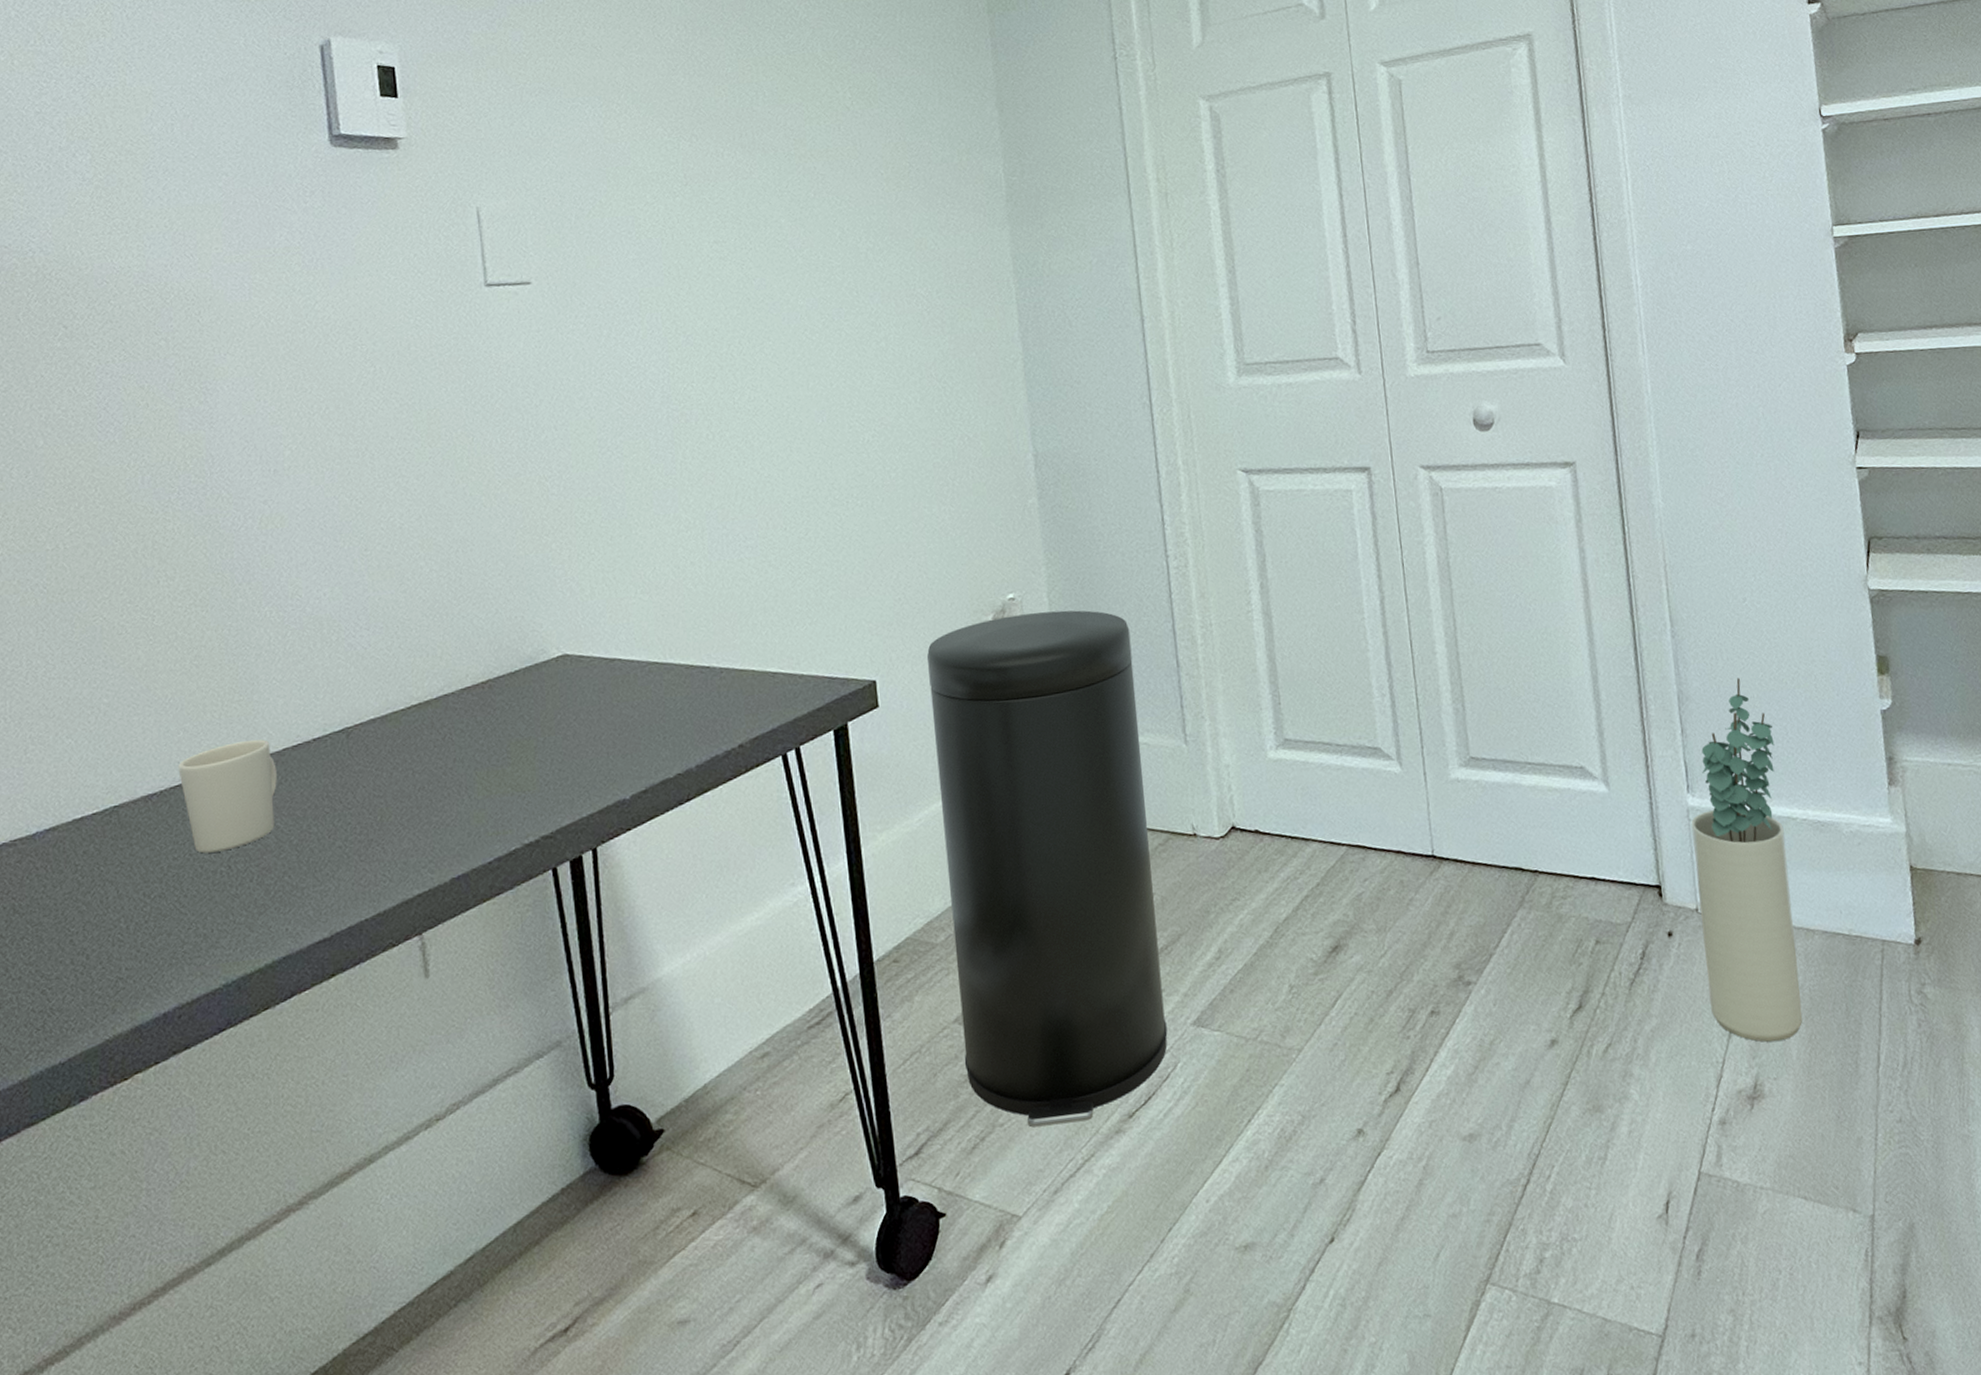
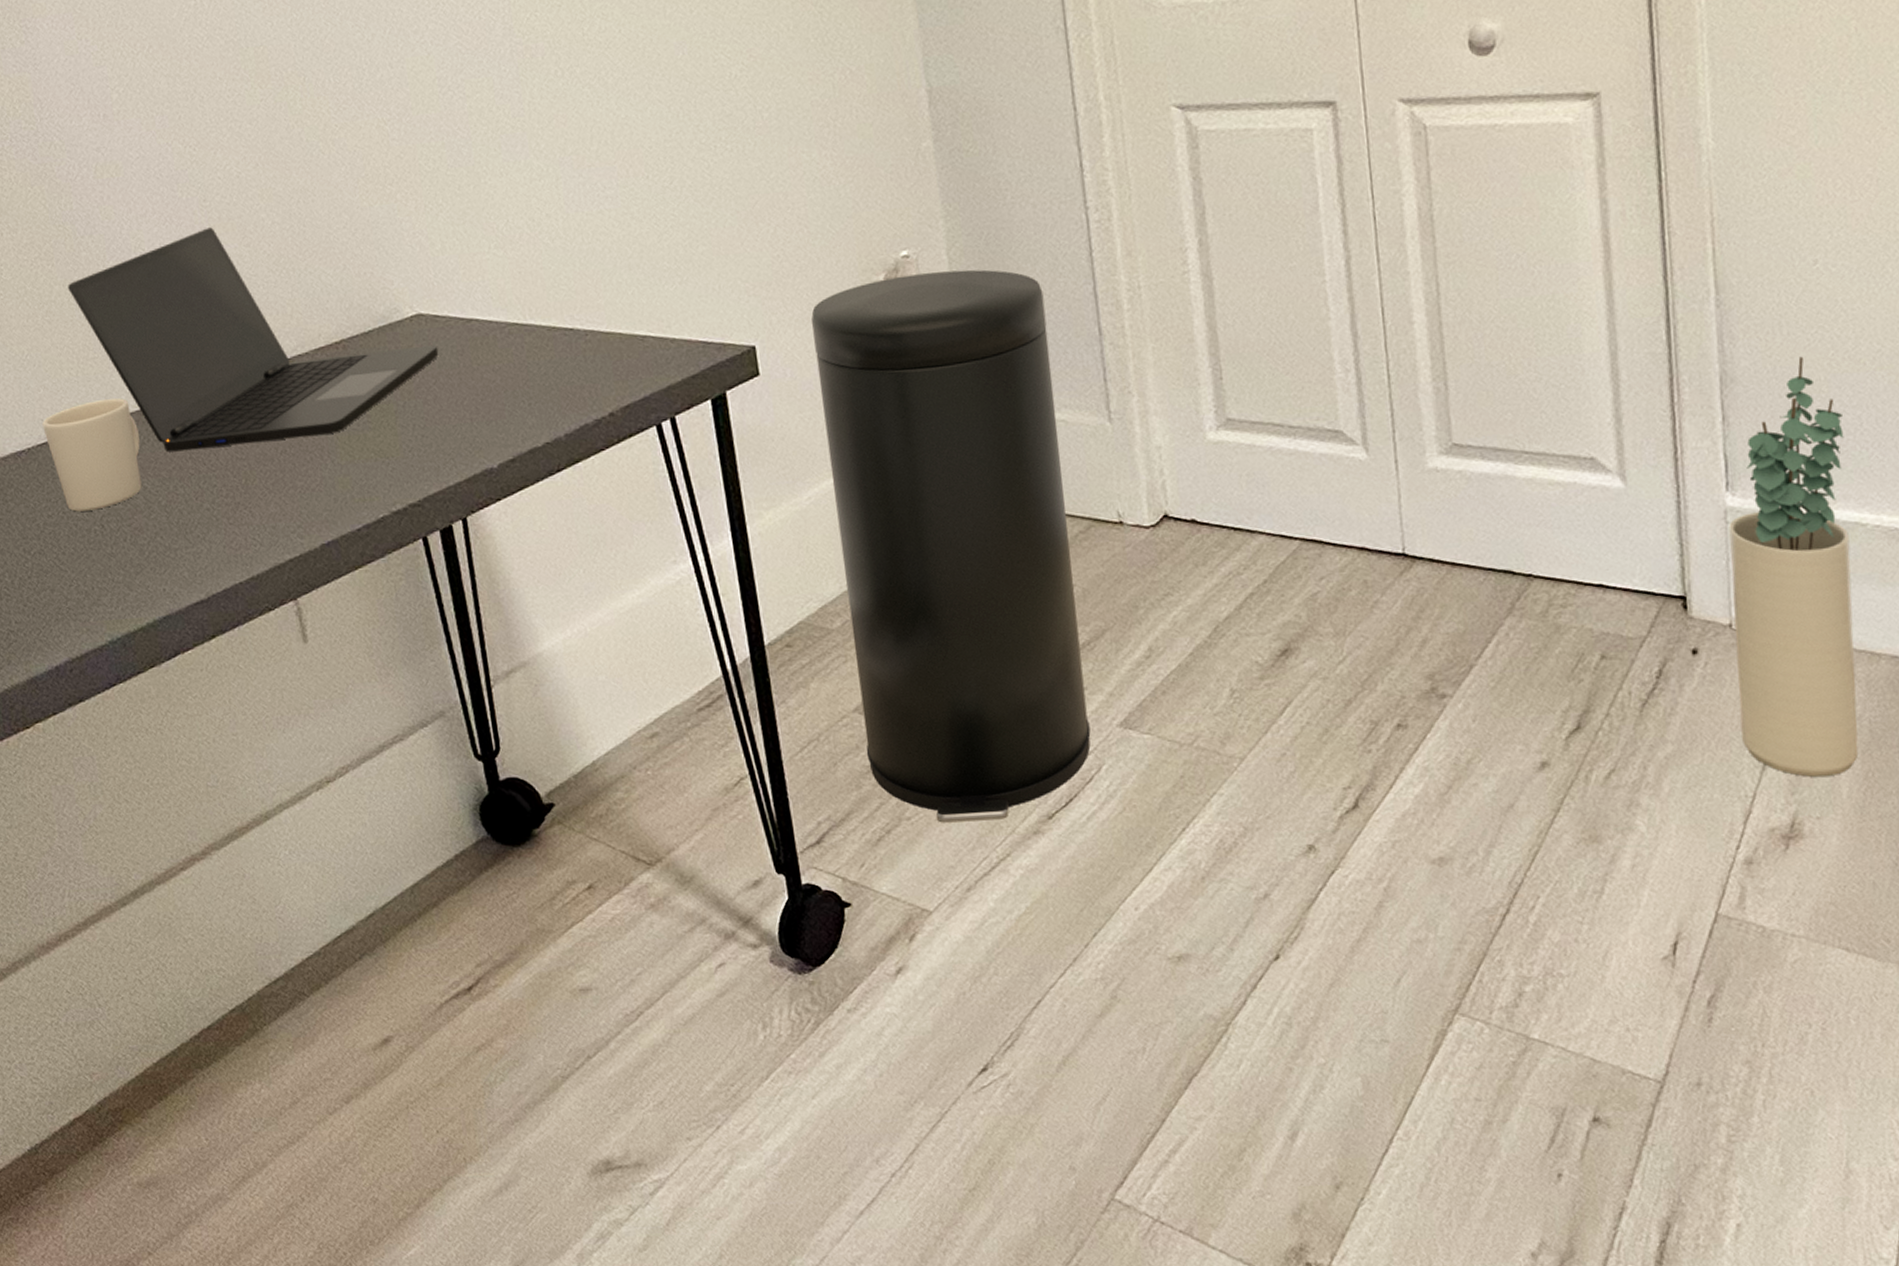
laptop: none [220,575,581,792] -> present [68,227,439,453]

